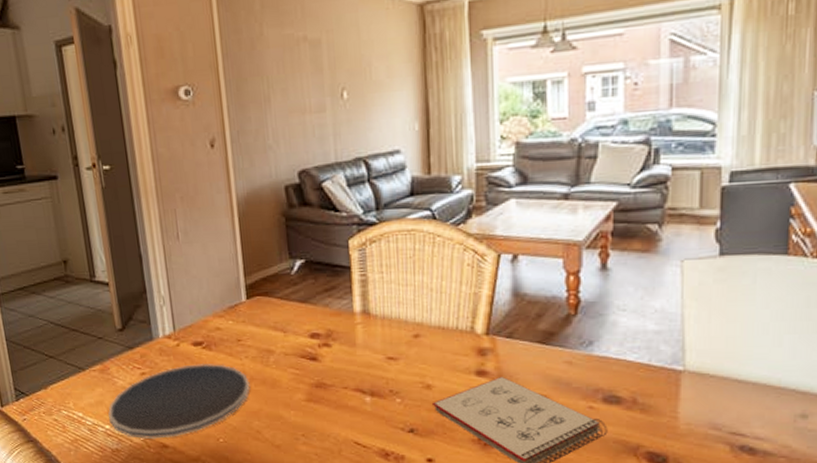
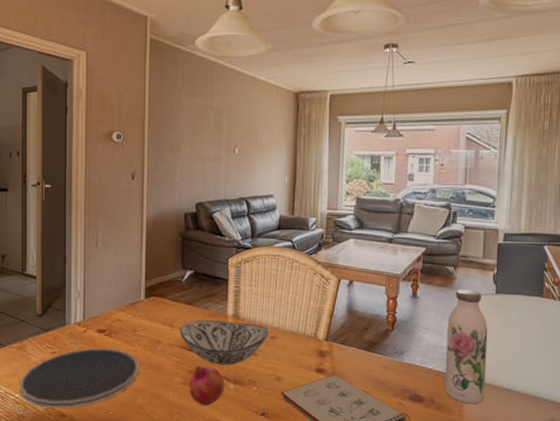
decorative bowl: none [295,319,412,375] -> present [180,320,270,365]
fruit: none [314,376,360,426] -> present [189,365,225,406]
water bottle: none [650,253,710,403] -> present [444,290,488,405]

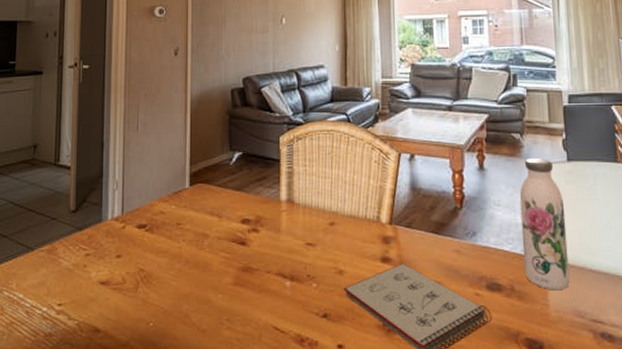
plate: present [20,347,139,408] -> none [48,245,184,322]
decorative bowl: present [180,320,270,365] -> none [229,208,328,259]
fruit: present [189,365,225,406] -> none [241,260,281,310]

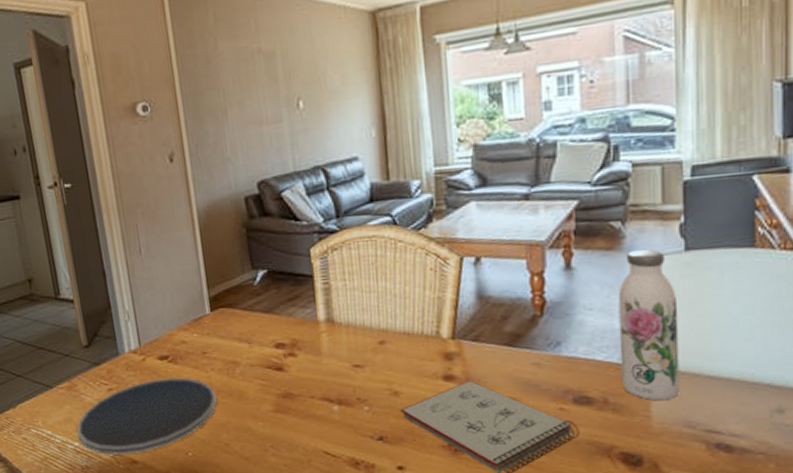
plate: none [48,245,184,322] -> present [77,376,217,455]

